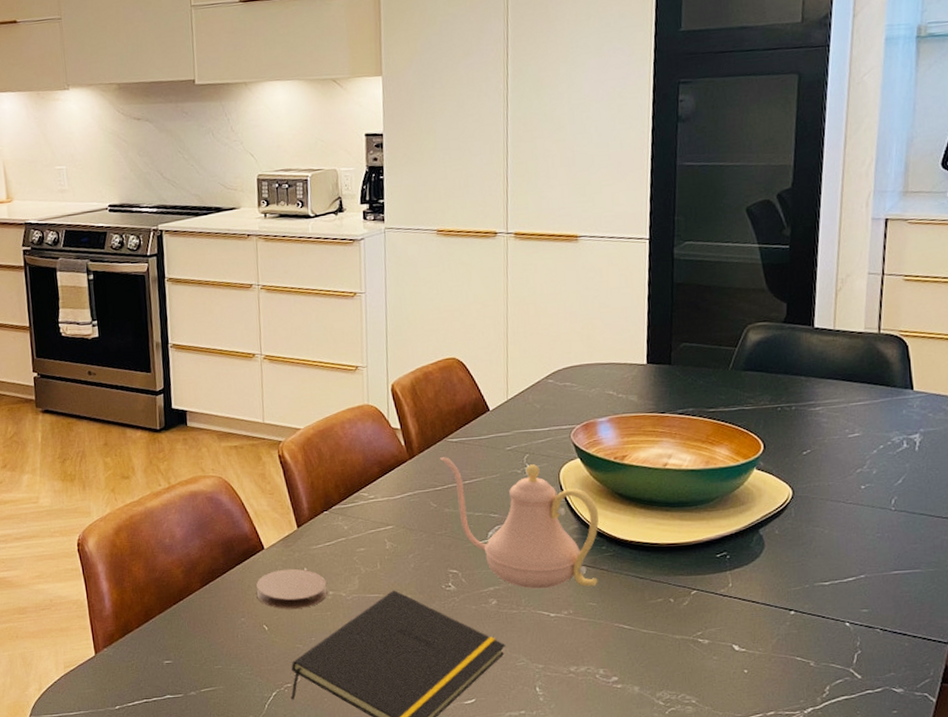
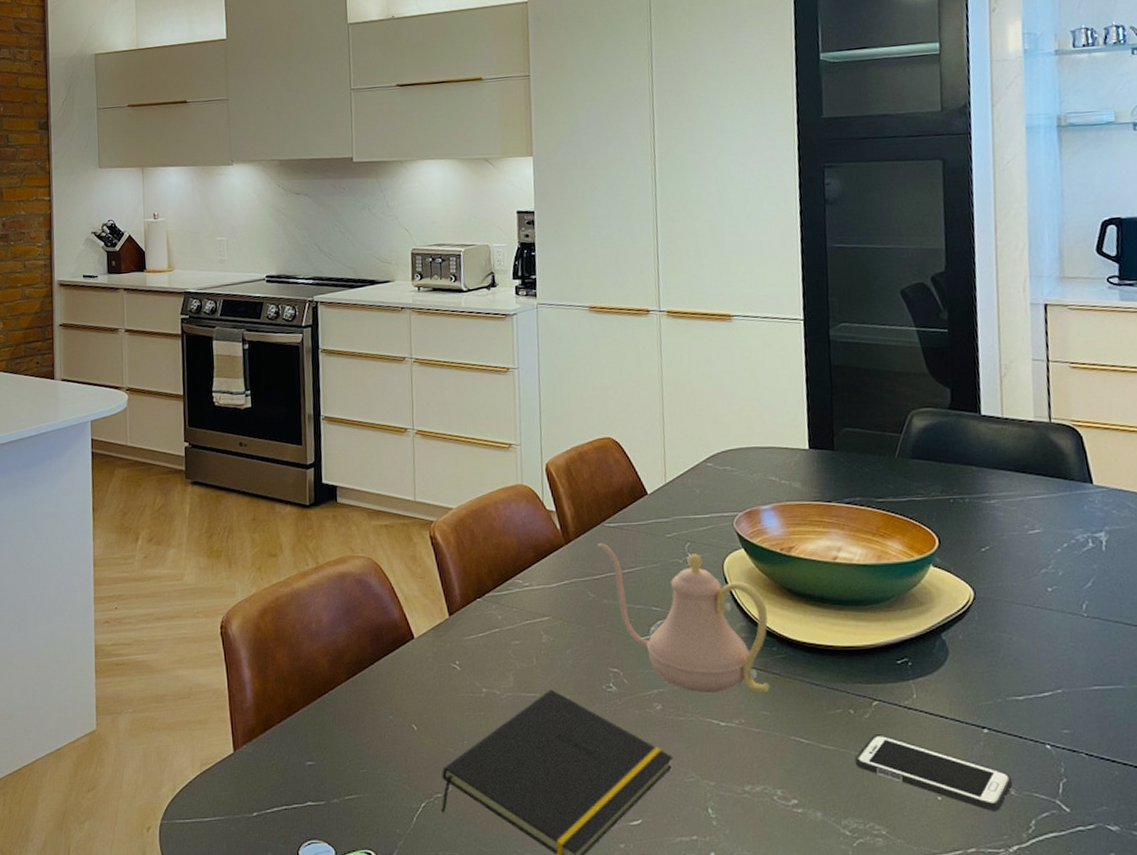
coaster: present [256,568,328,609] -> none [405,661,481,707]
cell phone: none [672,619,813,680] -> present [855,735,1013,811]

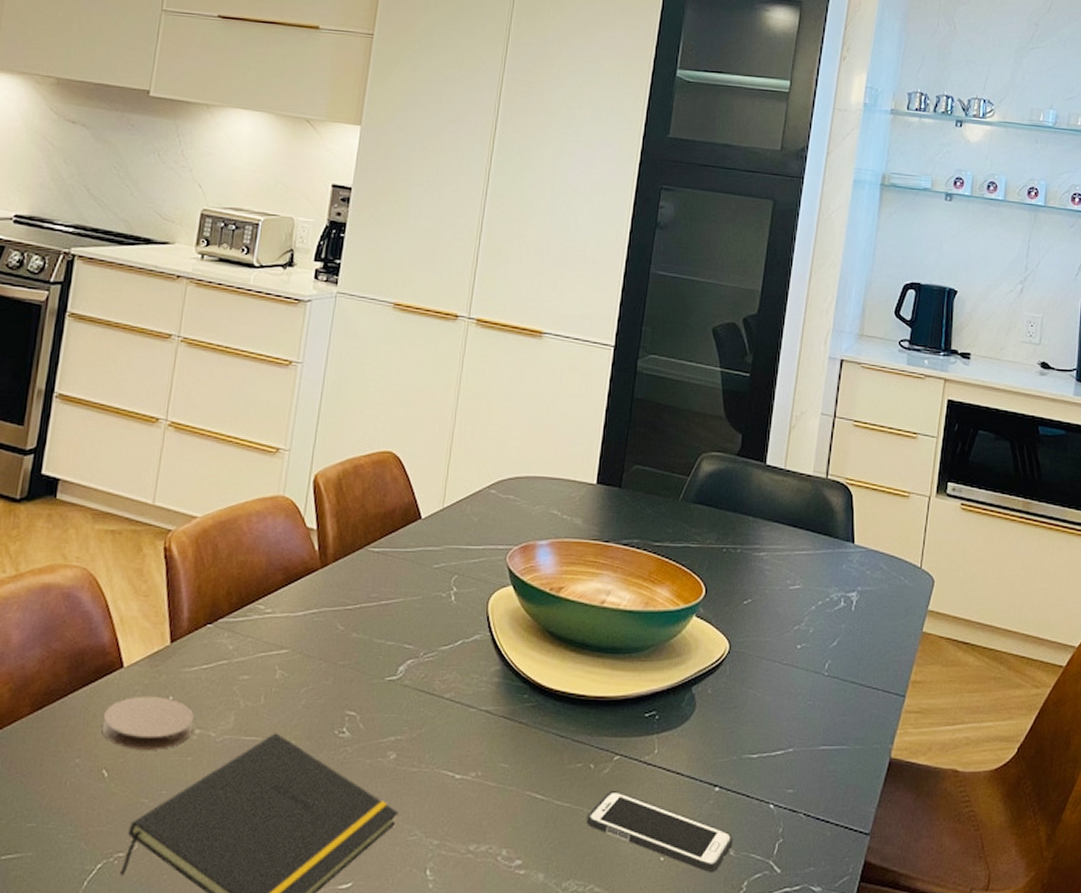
coaster: none [405,661,481,707] -> present [101,696,194,750]
teapot: present [597,543,770,694] -> none [357,569,526,743]

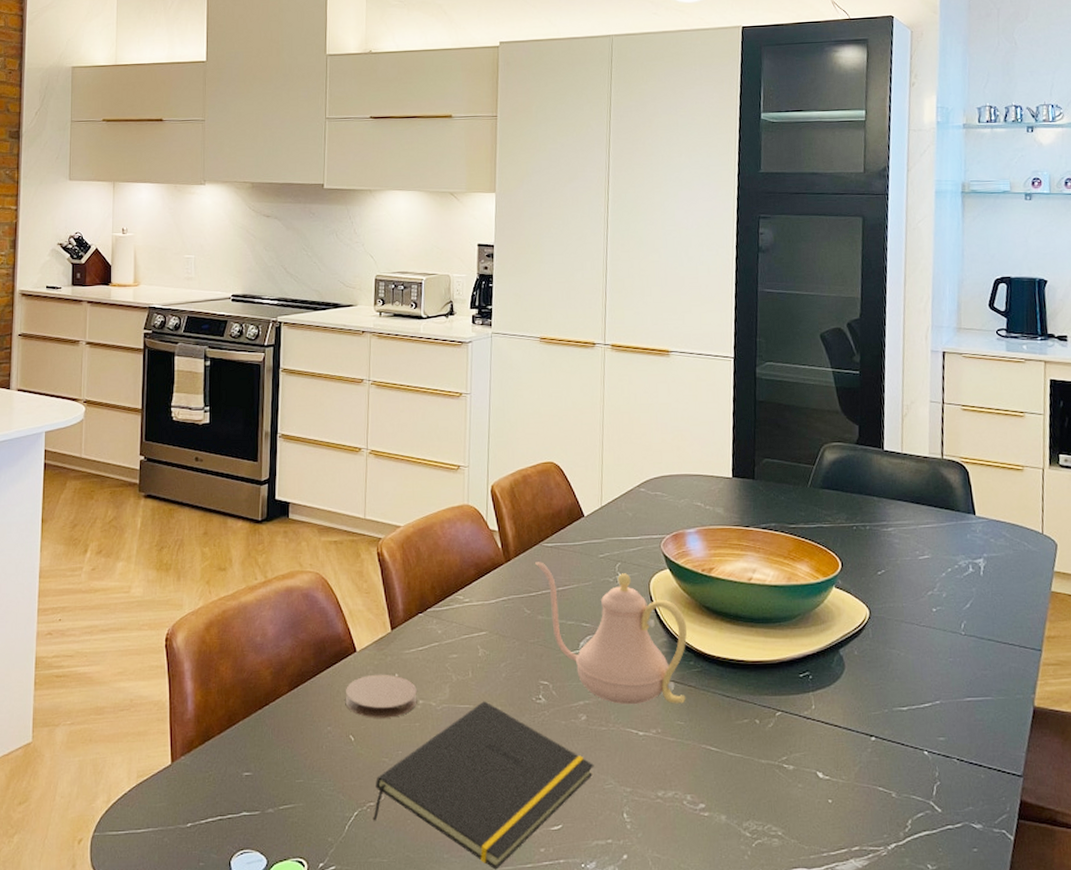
teapot: none [357,569,526,743] -> present [535,562,688,705]
cell phone: present [586,791,734,872] -> none [758,743,894,812]

